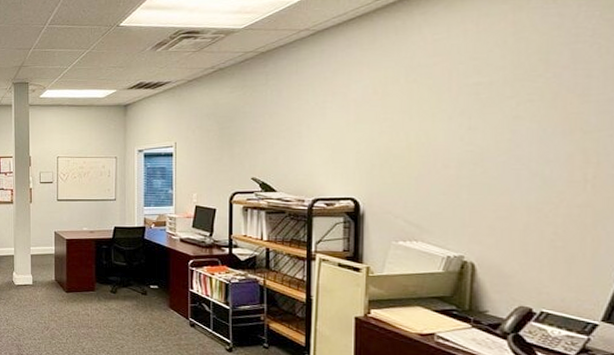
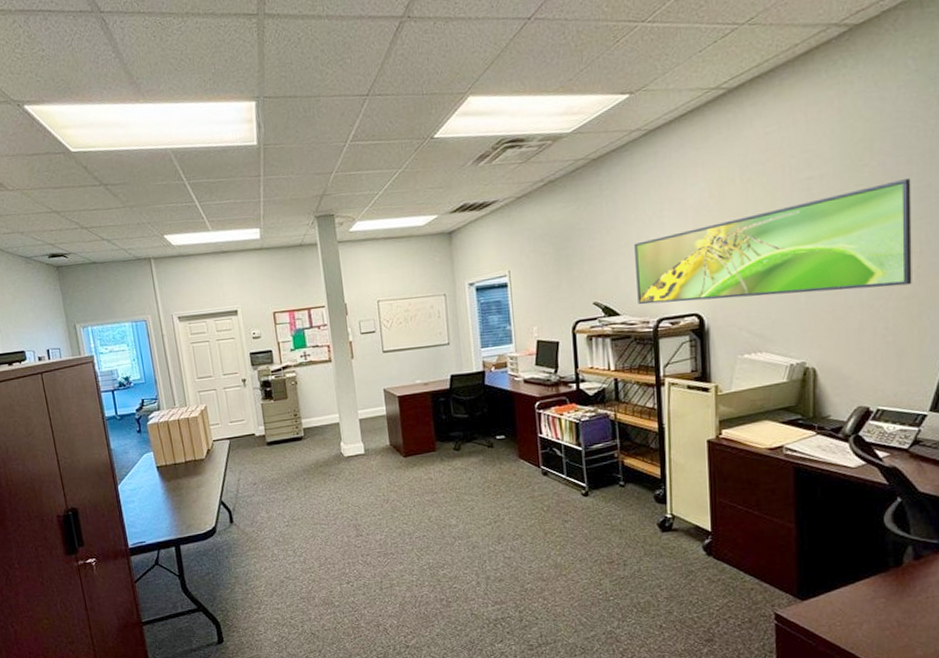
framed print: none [295,92,590,193] -> present [634,178,912,305]

